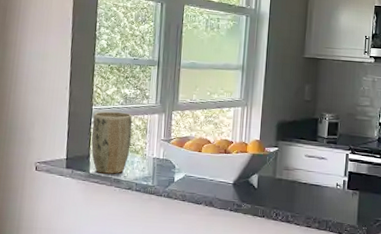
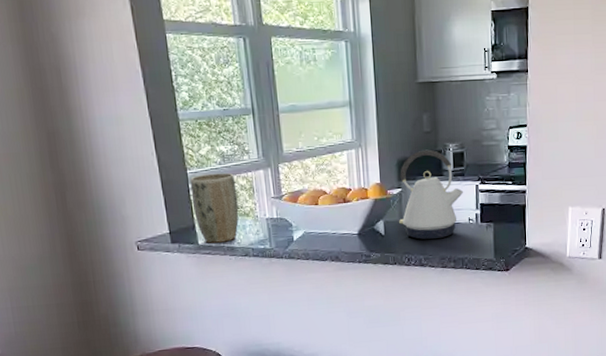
kettle: none [272,116,335,199] -> present [399,149,464,240]

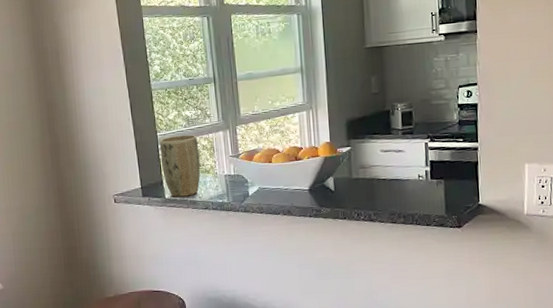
kettle: present [399,149,464,240] -> none [348,109,413,196]

